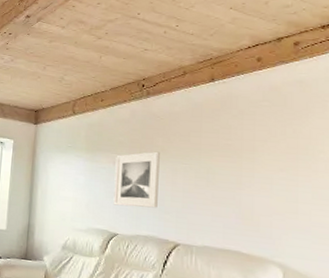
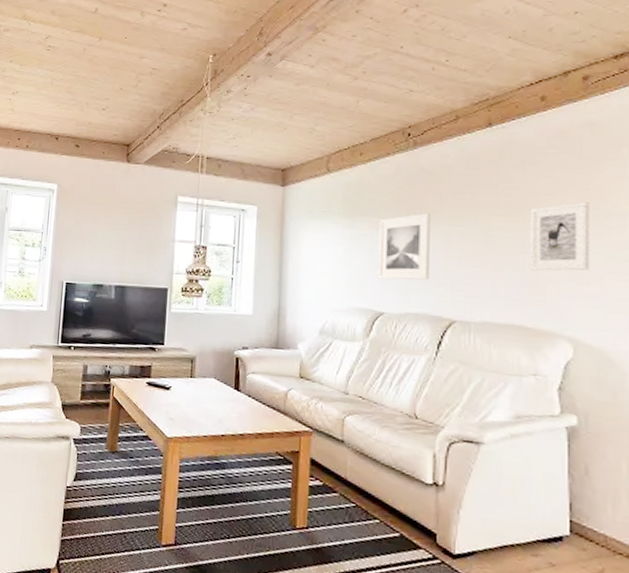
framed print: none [245,148,299,206] -> present [529,202,590,271]

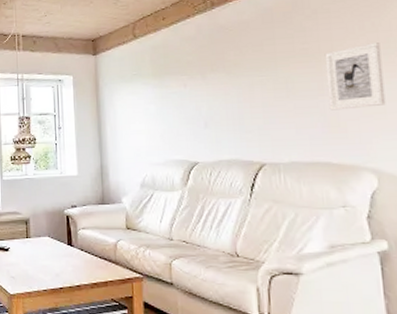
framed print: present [377,212,431,280] -> none [186,66,237,132]

